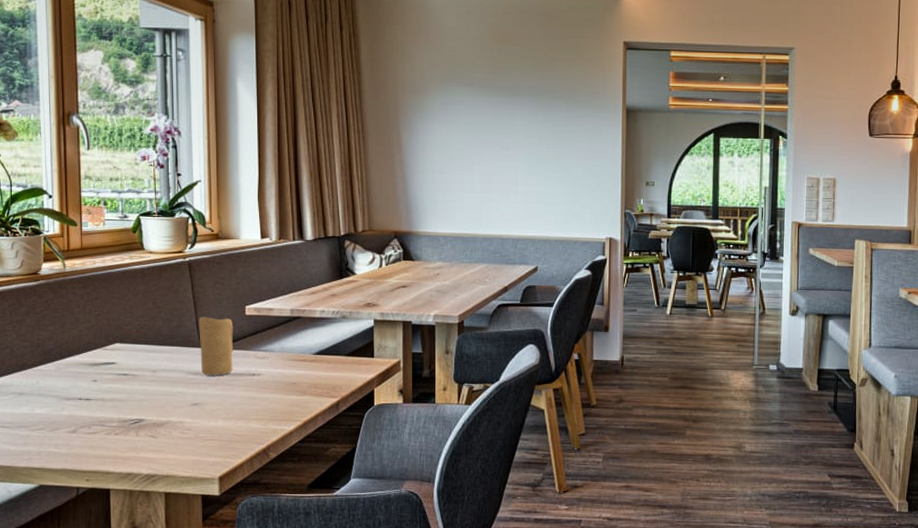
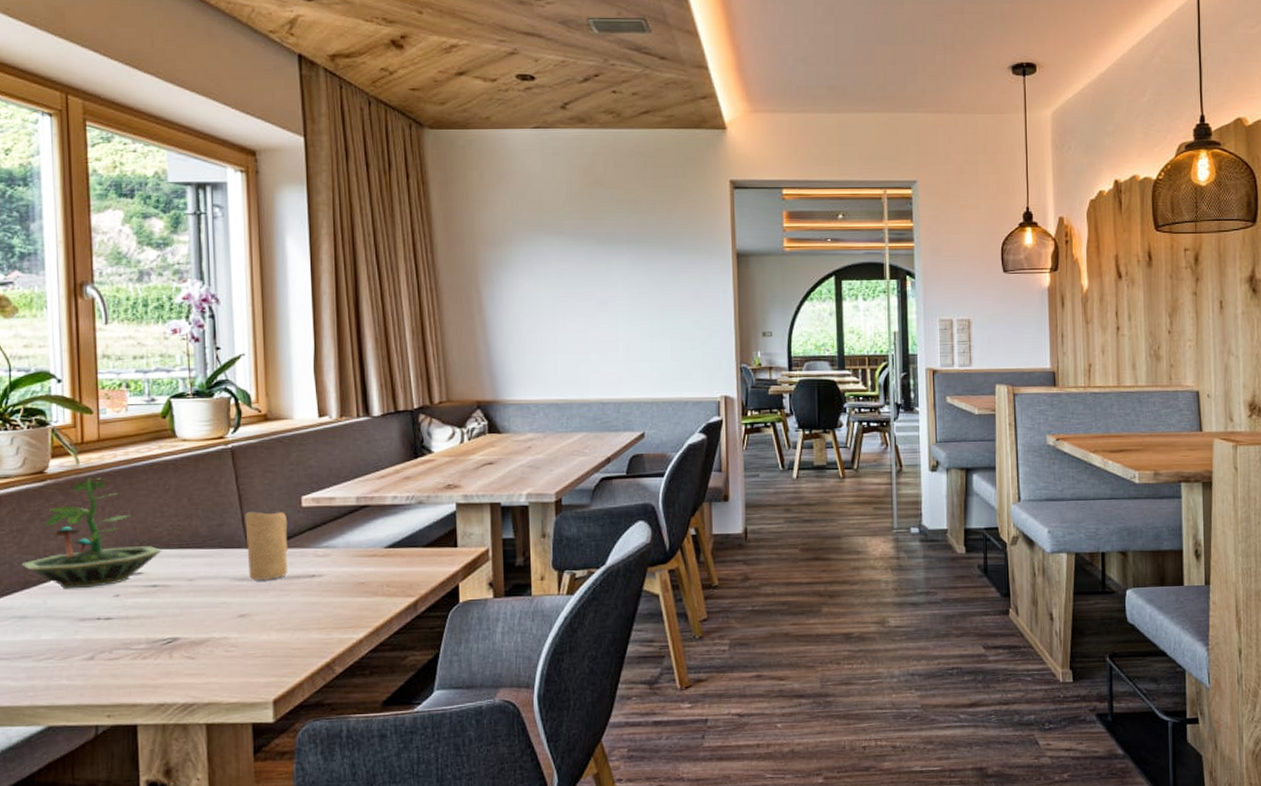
terrarium: none [19,281,131,373] -> present [21,478,162,590]

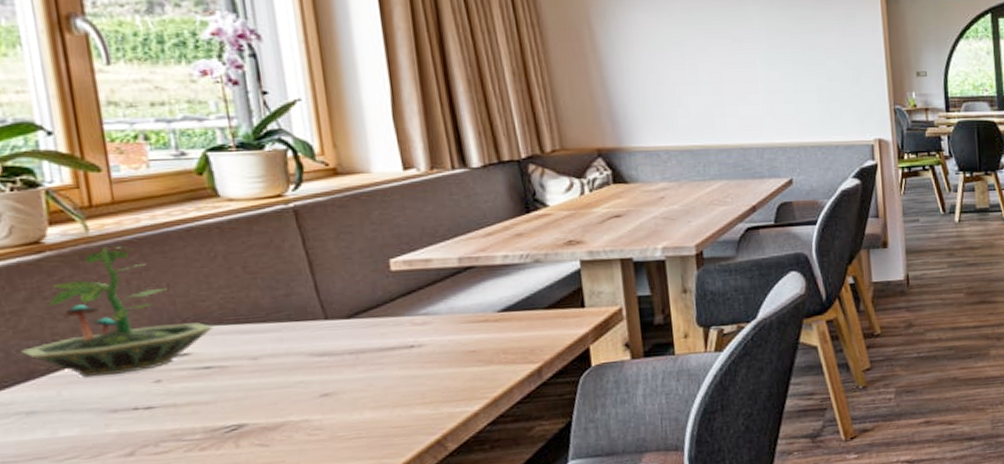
candle: present [245,511,289,580] -> none [318,277,380,355]

